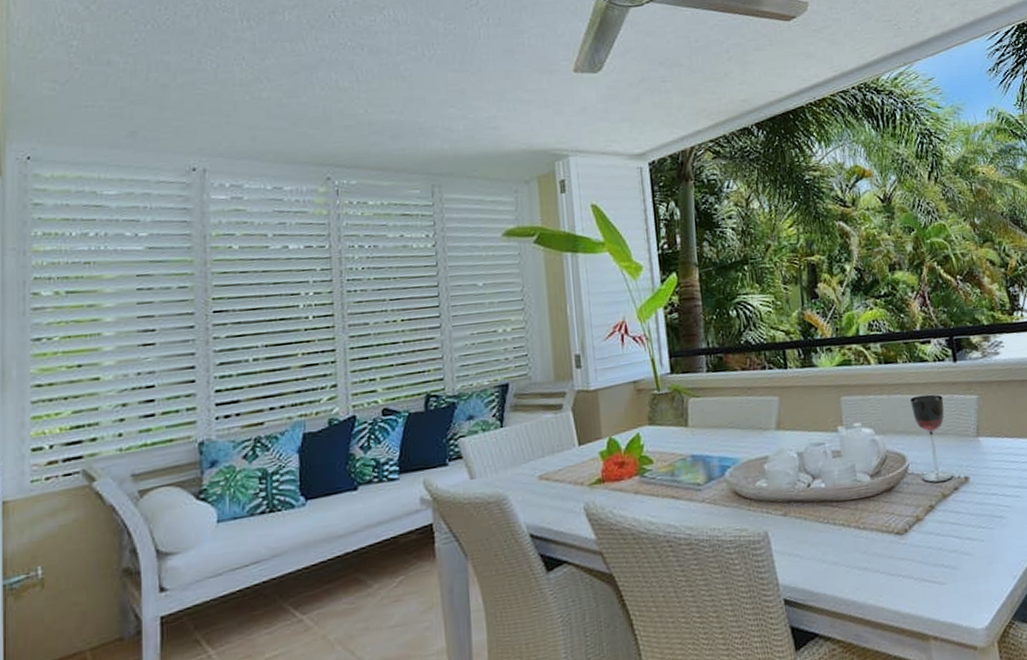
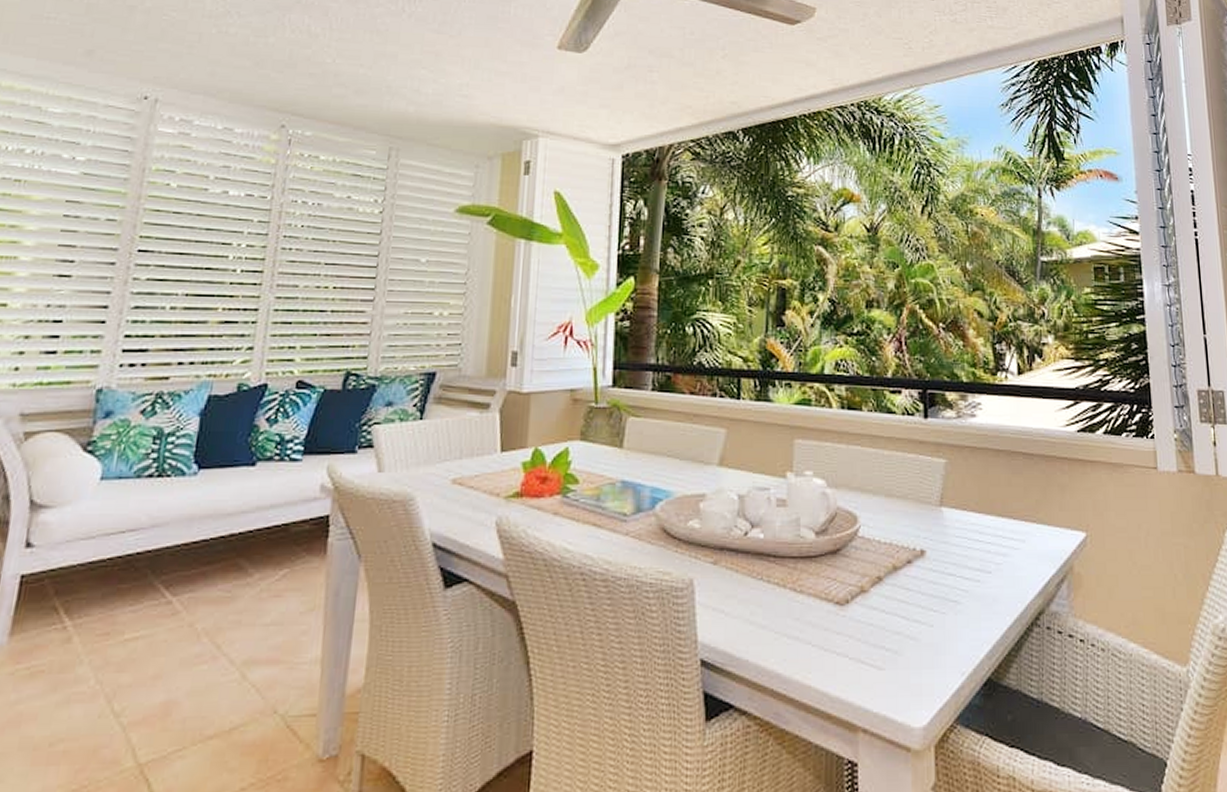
wineglass: present [910,394,953,483] -> none [871,450,908,551]

